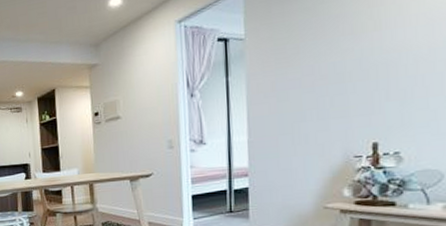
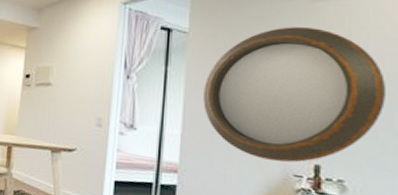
home mirror: none [265,8,436,148] -> present [203,27,385,163]

